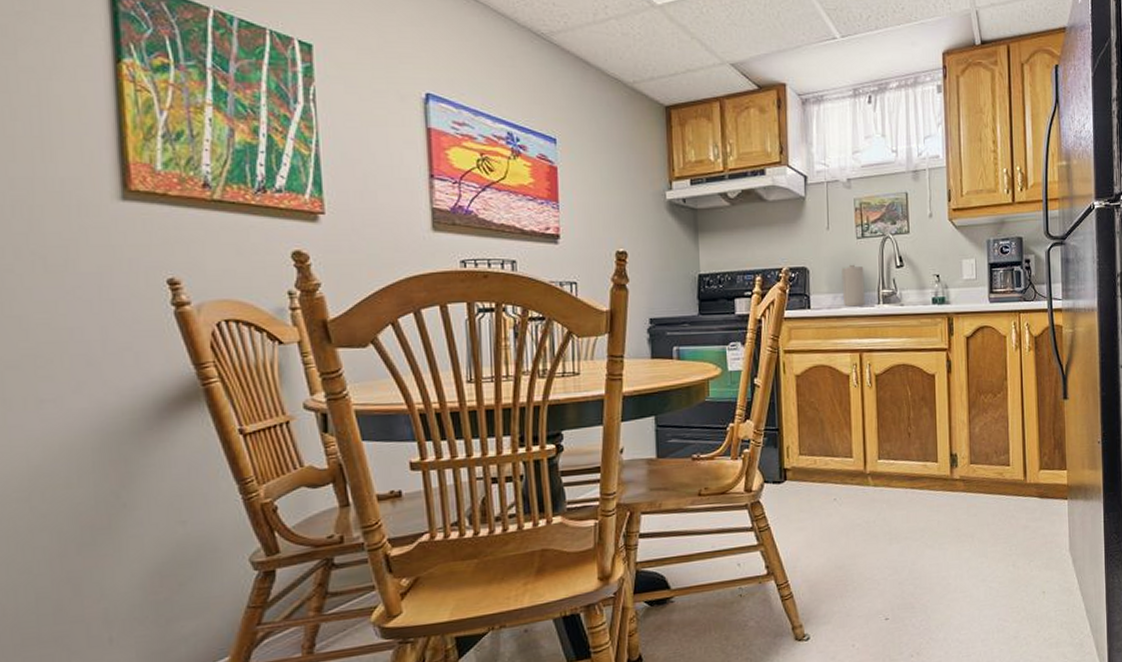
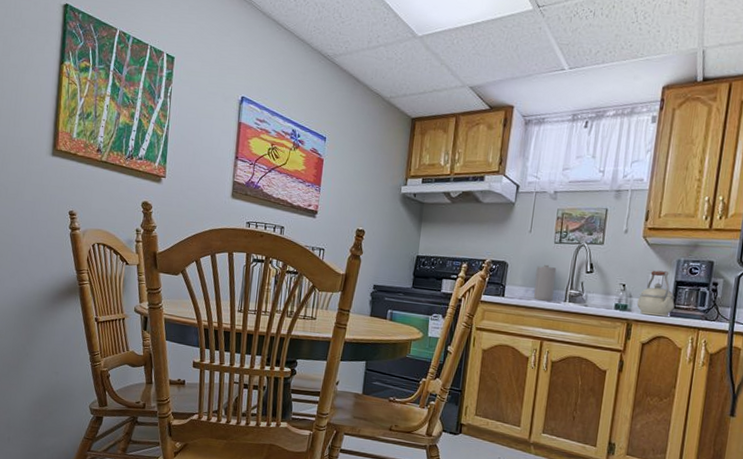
kettle: none [954,253,992,305] -> present [636,270,675,317]

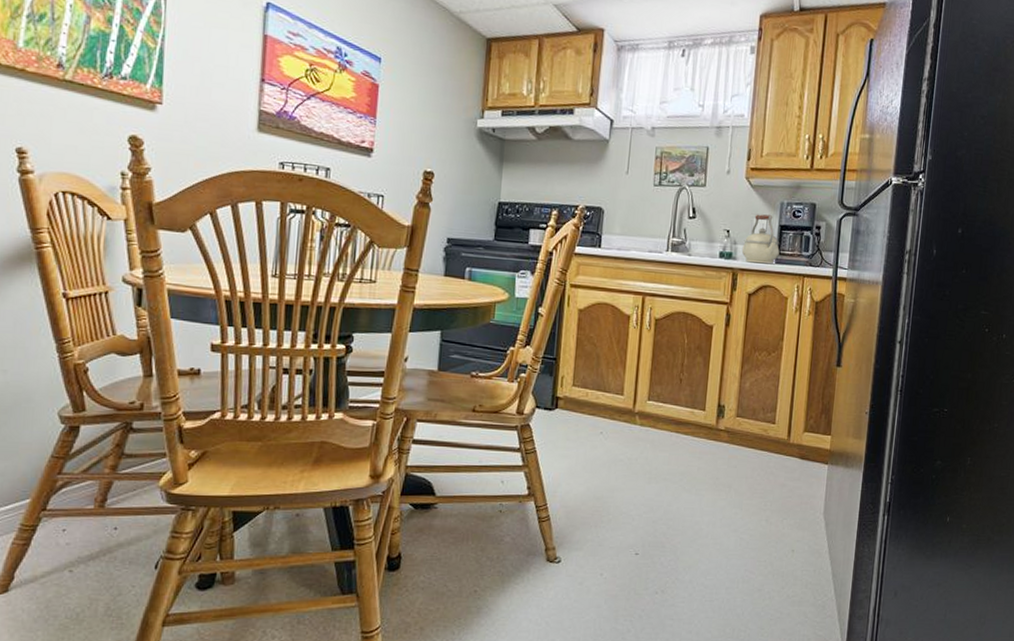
paper towel holder: present [533,264,557,301] -> none [633,209,657,251]

